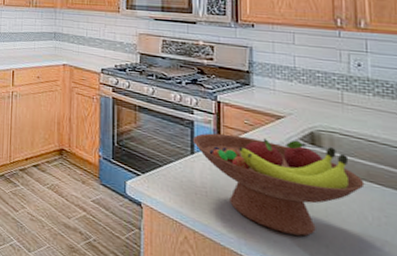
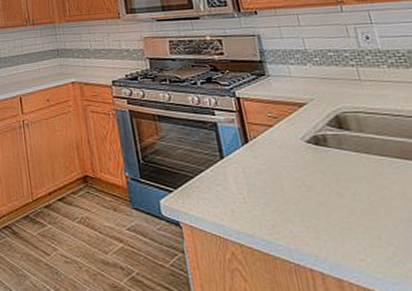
fruit bowl: present [193,133,365,236] -> none [219,126,401,230]

